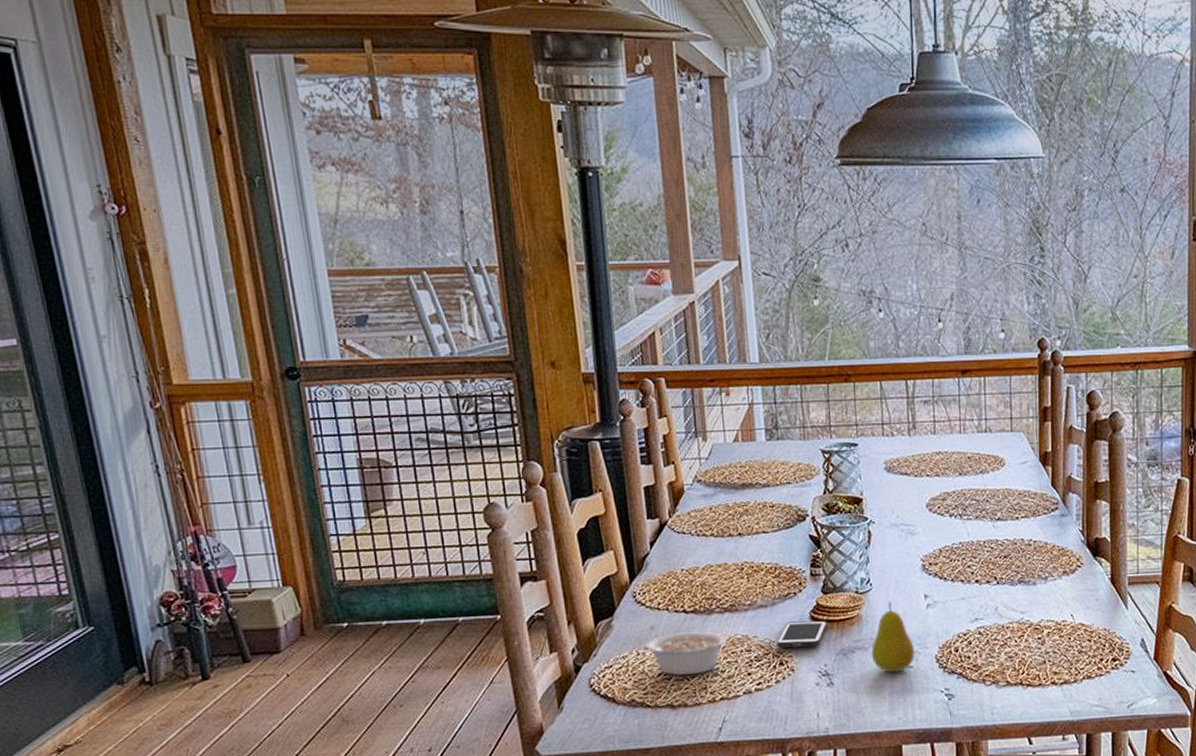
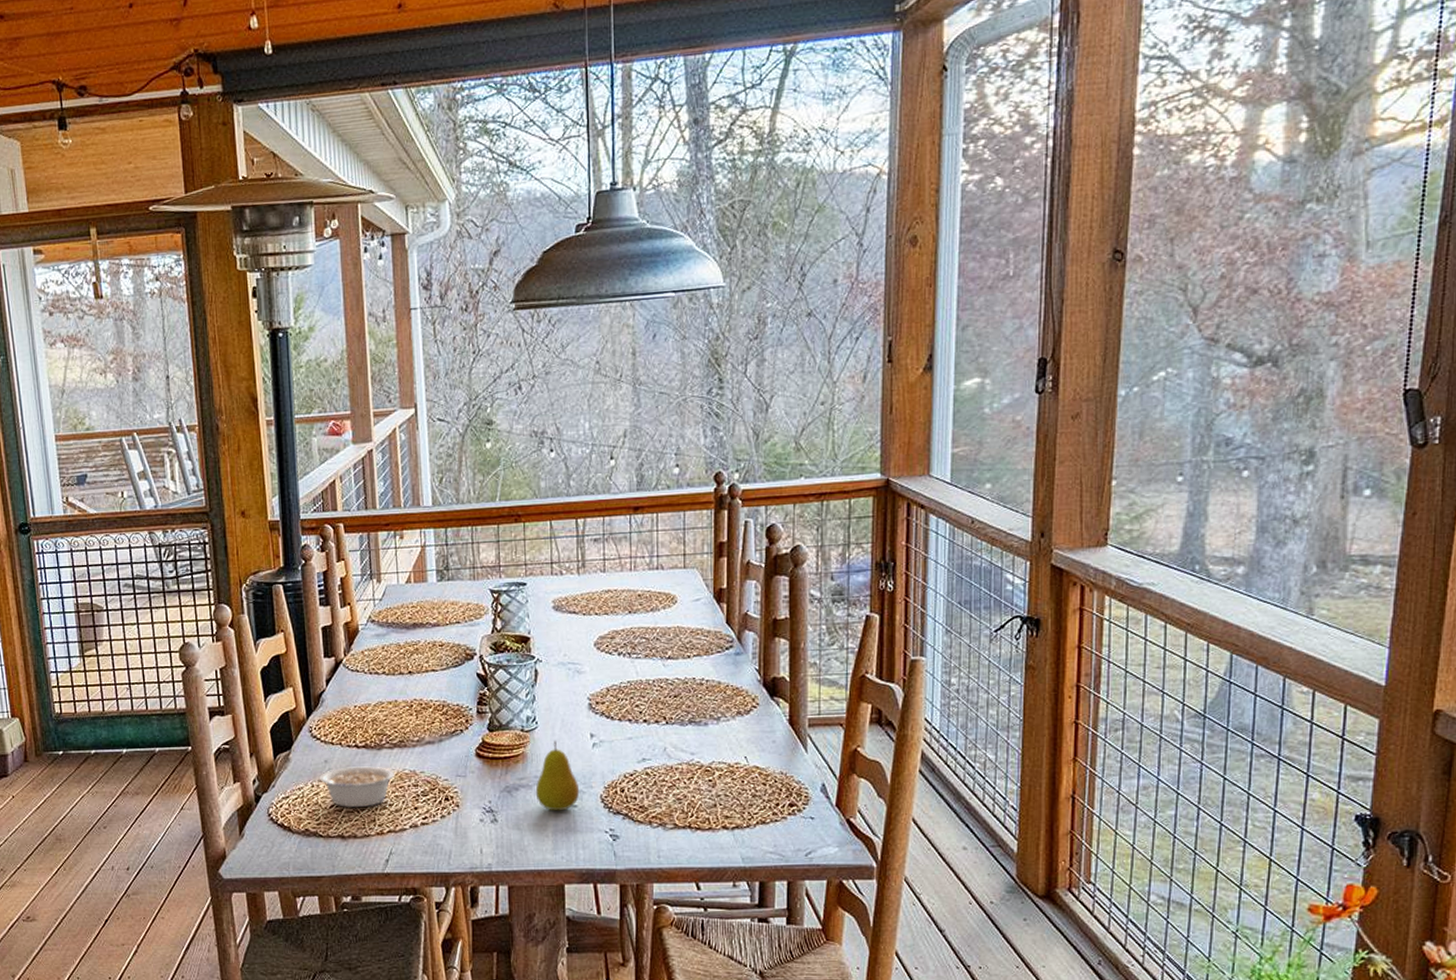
cell phone: present [777,620,827,648] -> none [443,757,492,784]

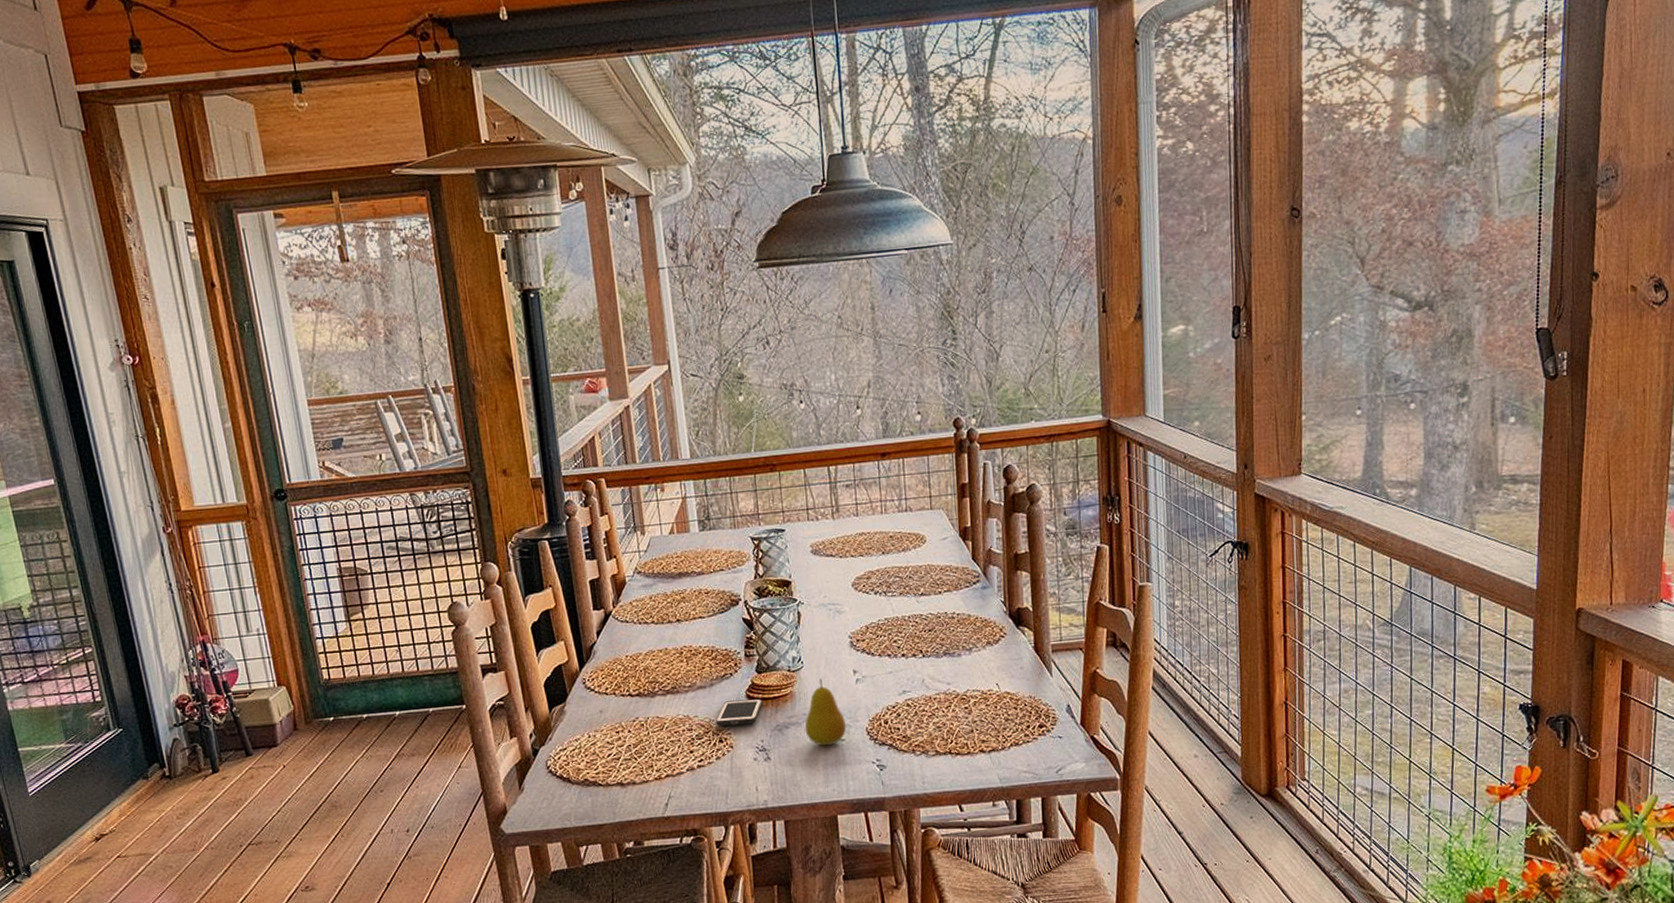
legume: present [320,766,395,807] -> none [596,713,670,755]
cell phone: none [443,757,492,784] -> present [716,698,763,726]

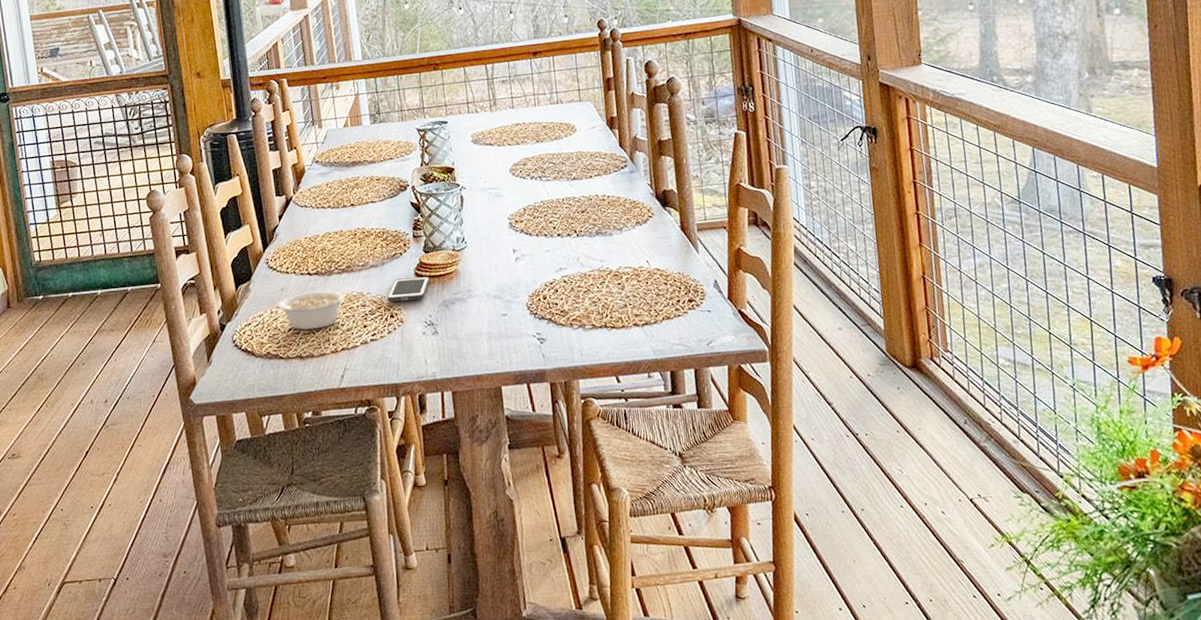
legume: none [596,713,670,755] -> present [278,291,345,330]
fruit: present [804,678,847,746] -> none [469,257,508,321]

